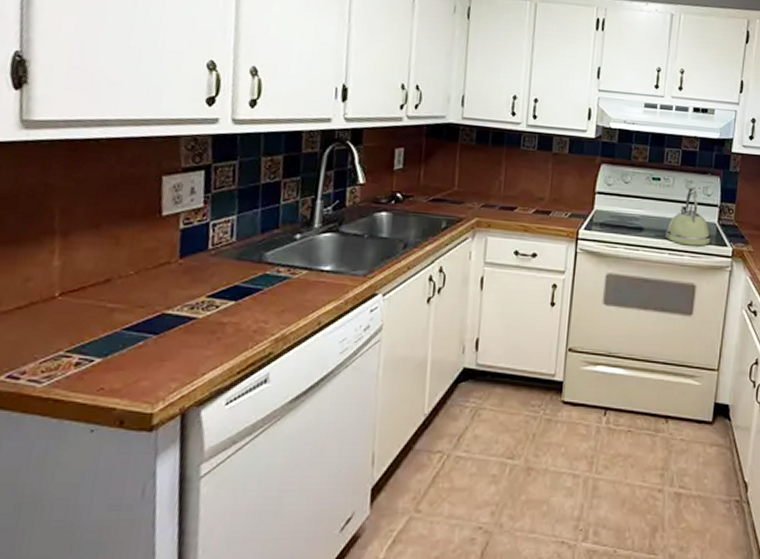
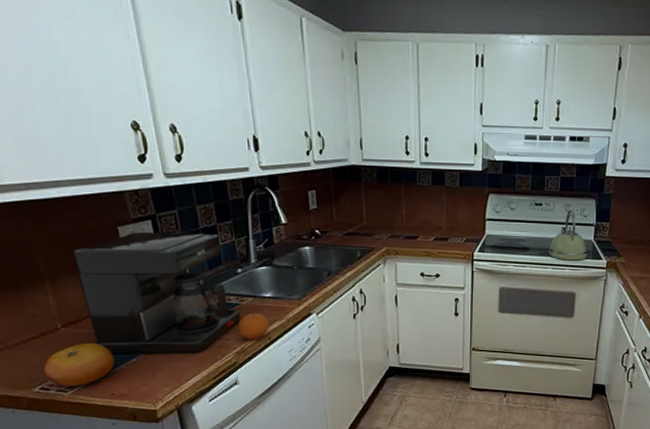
fruit: none [18,317,117,377] -> present [44,342,115,387]
coffee maker: none [97,184,290,337] -> present [72,232,241,353]
fruit: none [281,289,323,325] -> present [238,313,270,340]

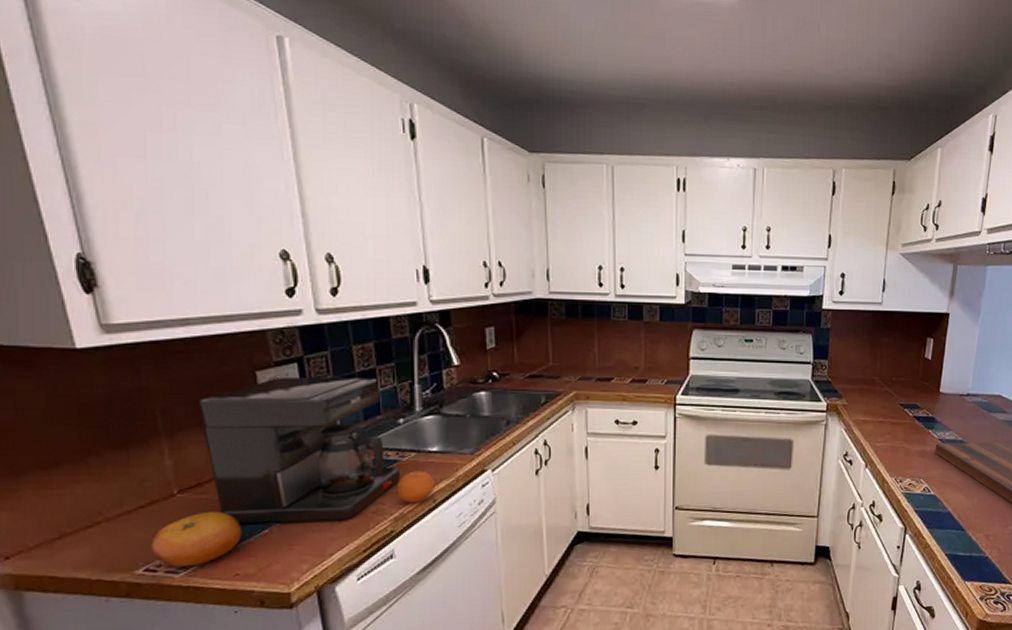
kettle: present [547,210,588,261] -> none [759,346,806,403]

